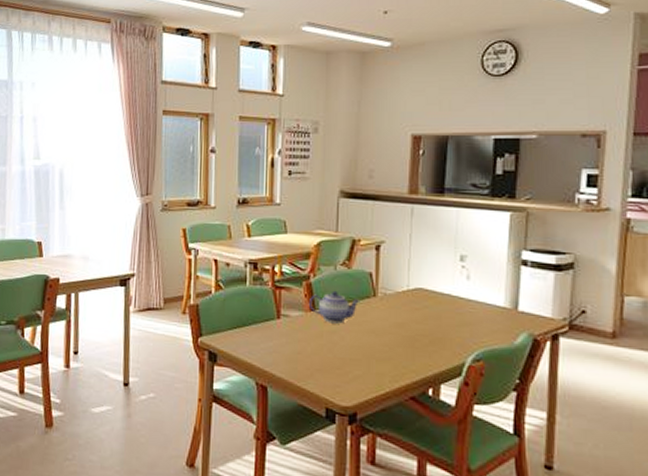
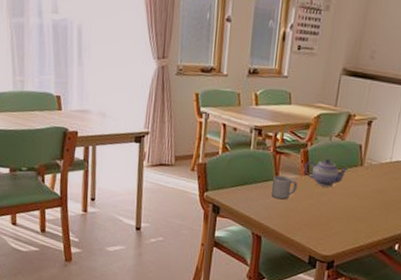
mug: none [275,313,303,341] -> present [271,175,298,200]

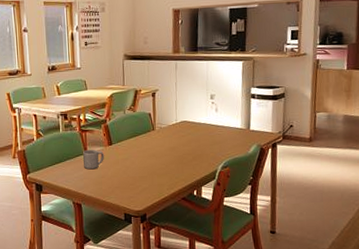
teapot: present [303,158,349,187] -> none [106,129,144,153]

